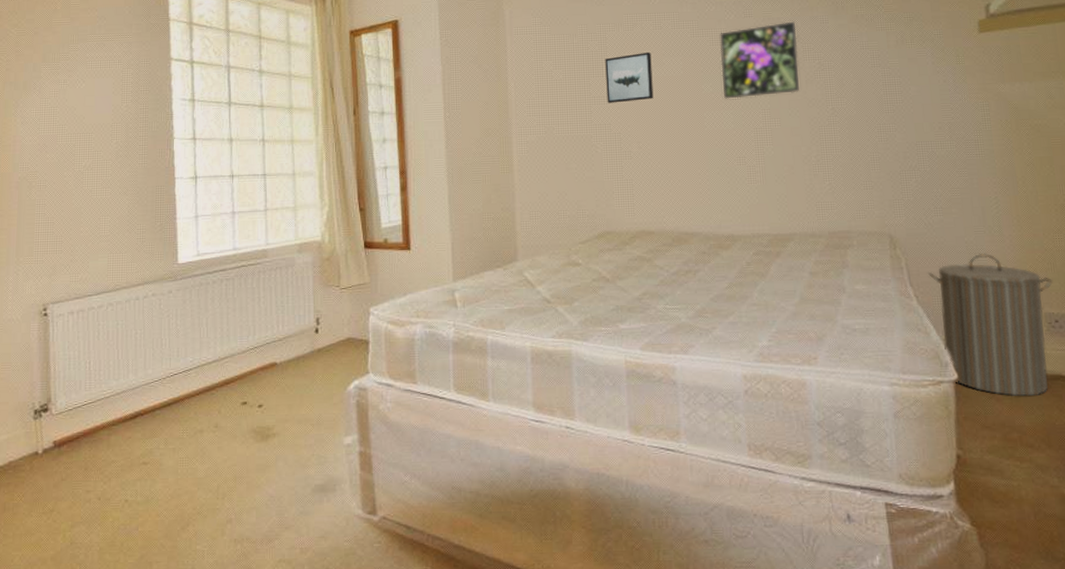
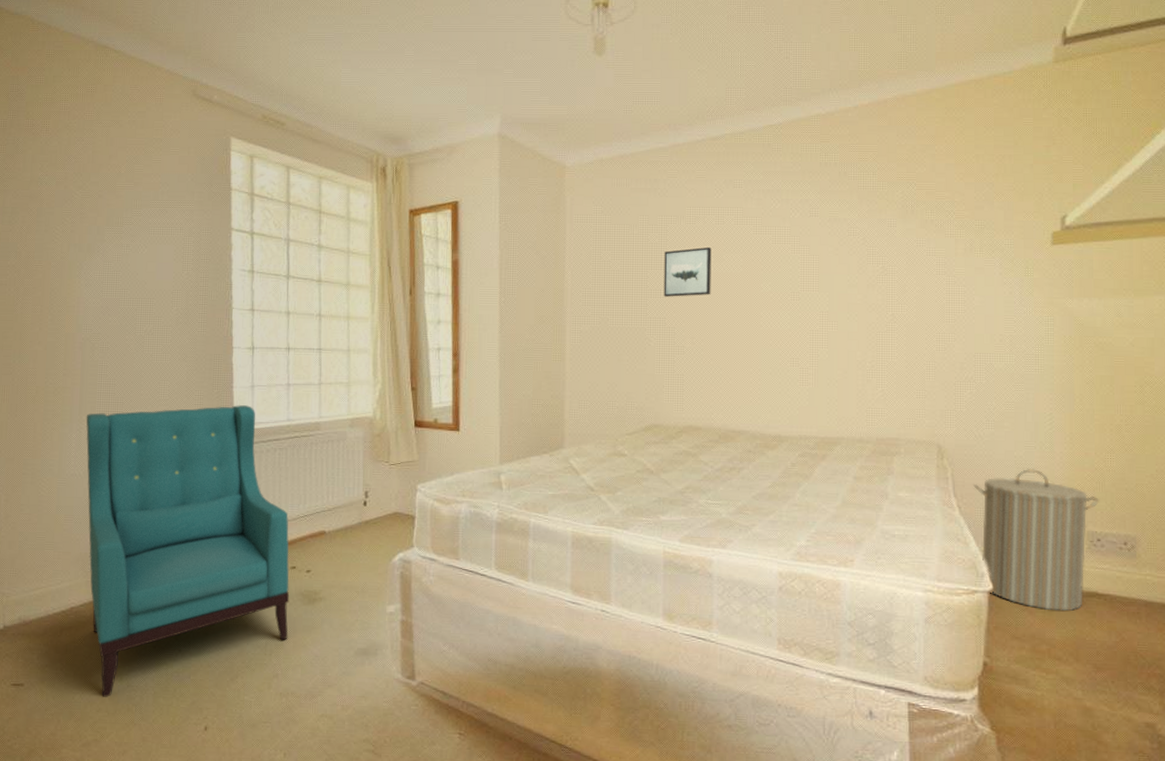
armchair: none [23,236,242,558] -> present [86,405,290,697]
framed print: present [720,21,799,99] -> none [782,223,862,299]

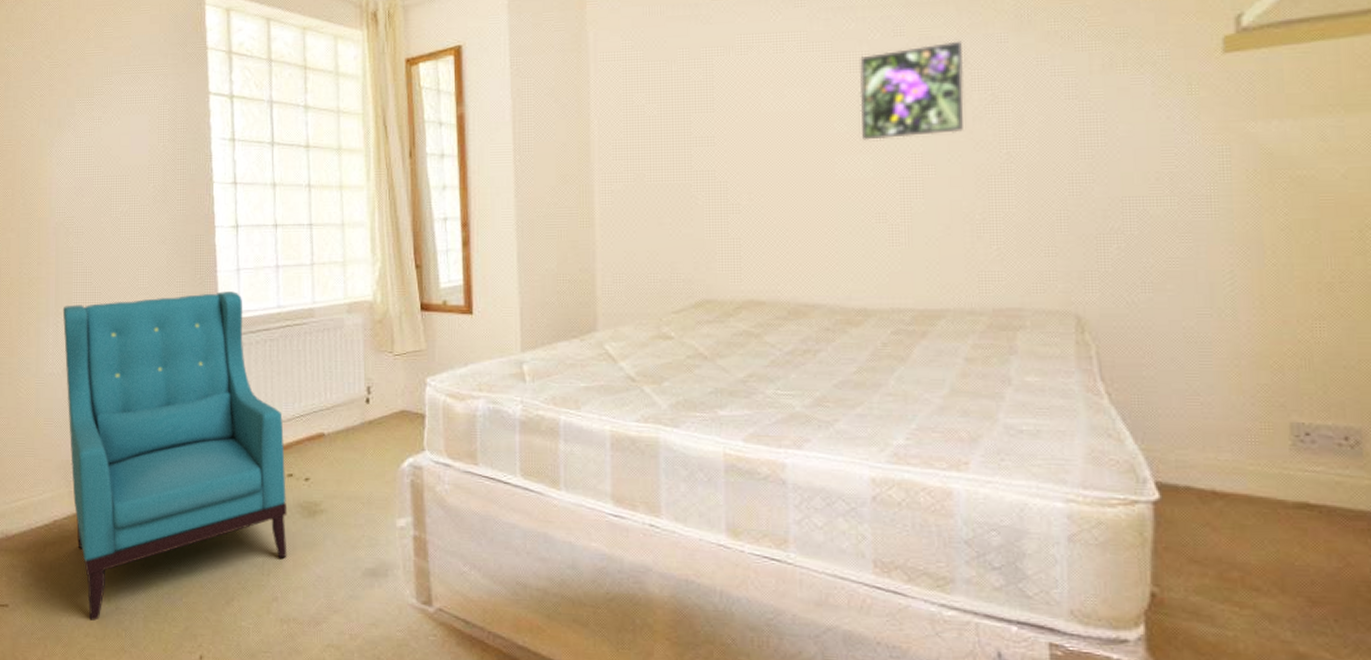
wall art: present [664,246,712,297] -> none [711,81,771,145]
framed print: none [782,223,862,299] -> present [859,40,964,140]
laundry hamper: present [973,469,1100,612] -> none [1127,343,1307,528]

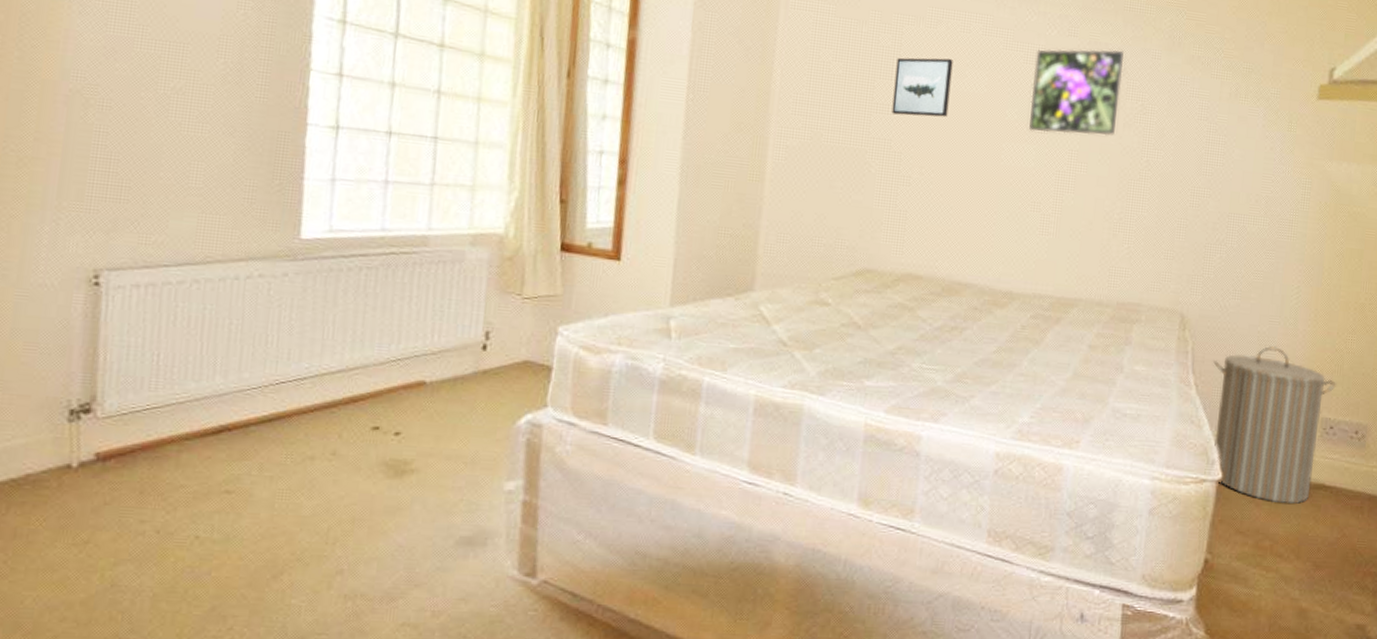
armchair: present [62,291,287,621] -> none [59,198,374,601]
wall art: none [711,81,771,145] -> present [891,57,953,118]
laundry hamper: none [1127,343,1307,528] -> present [1213,346,1337,505]

